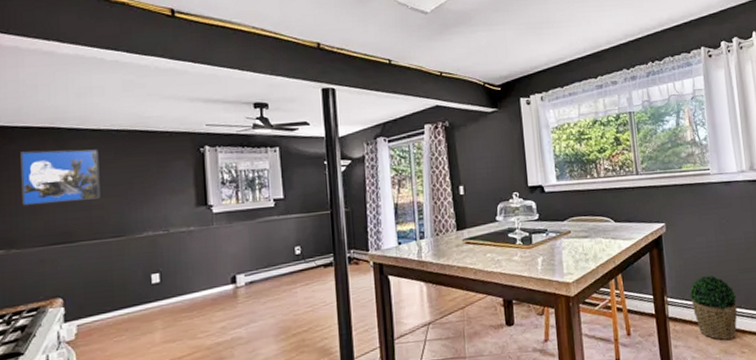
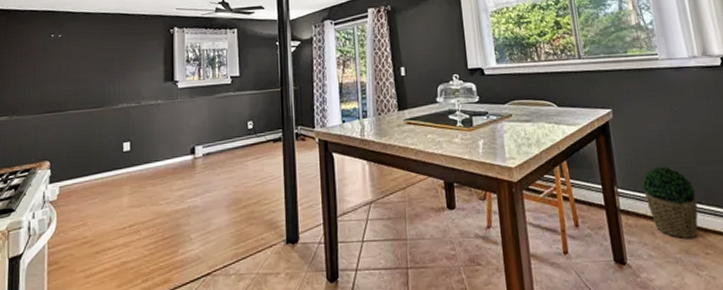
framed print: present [20,149,101,206] -> none [24,29,88,79]

